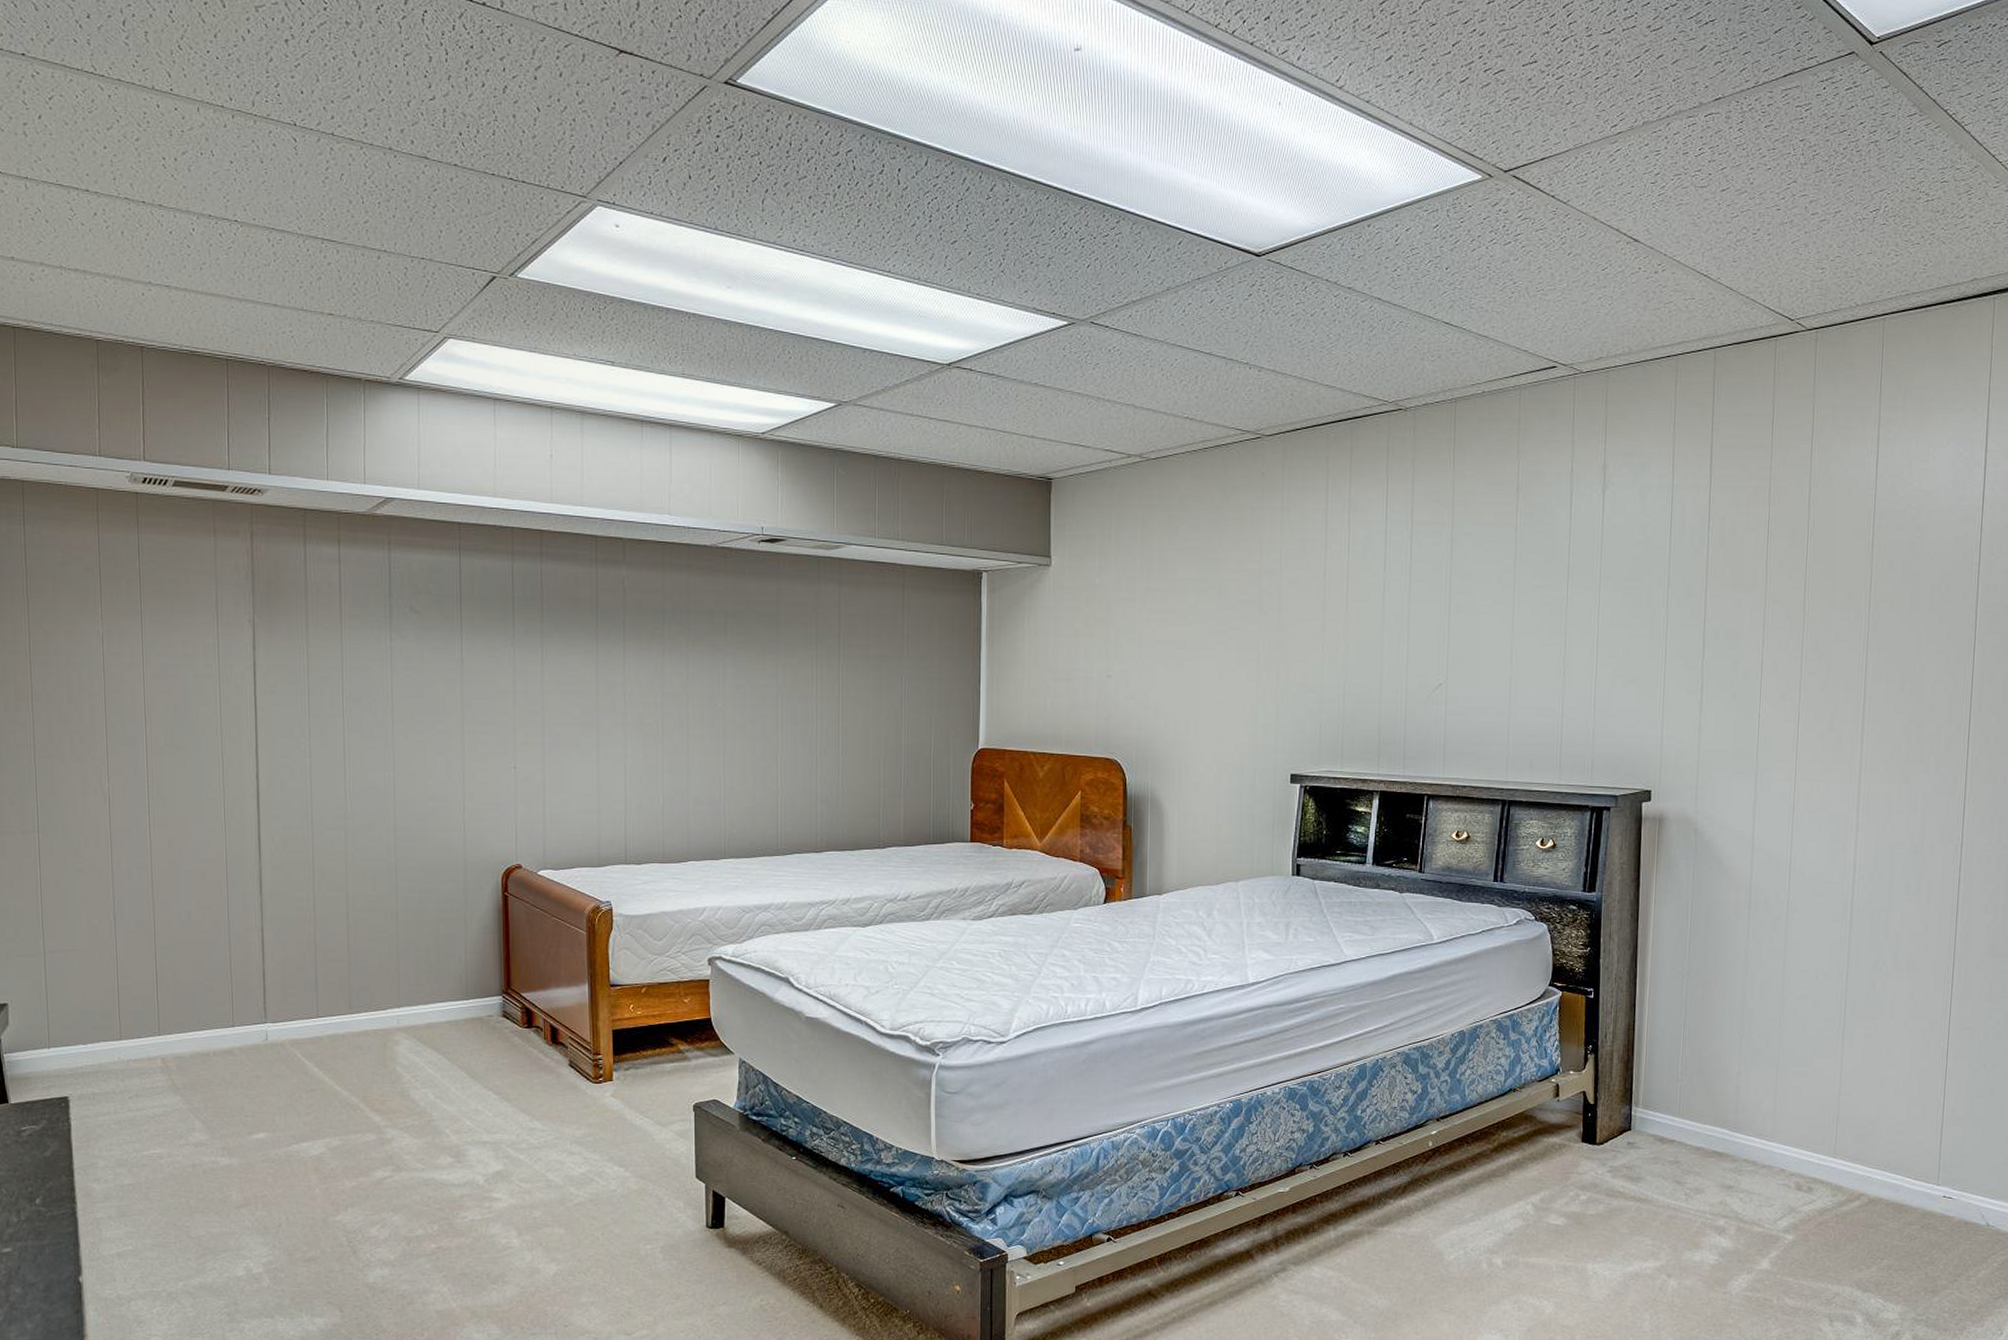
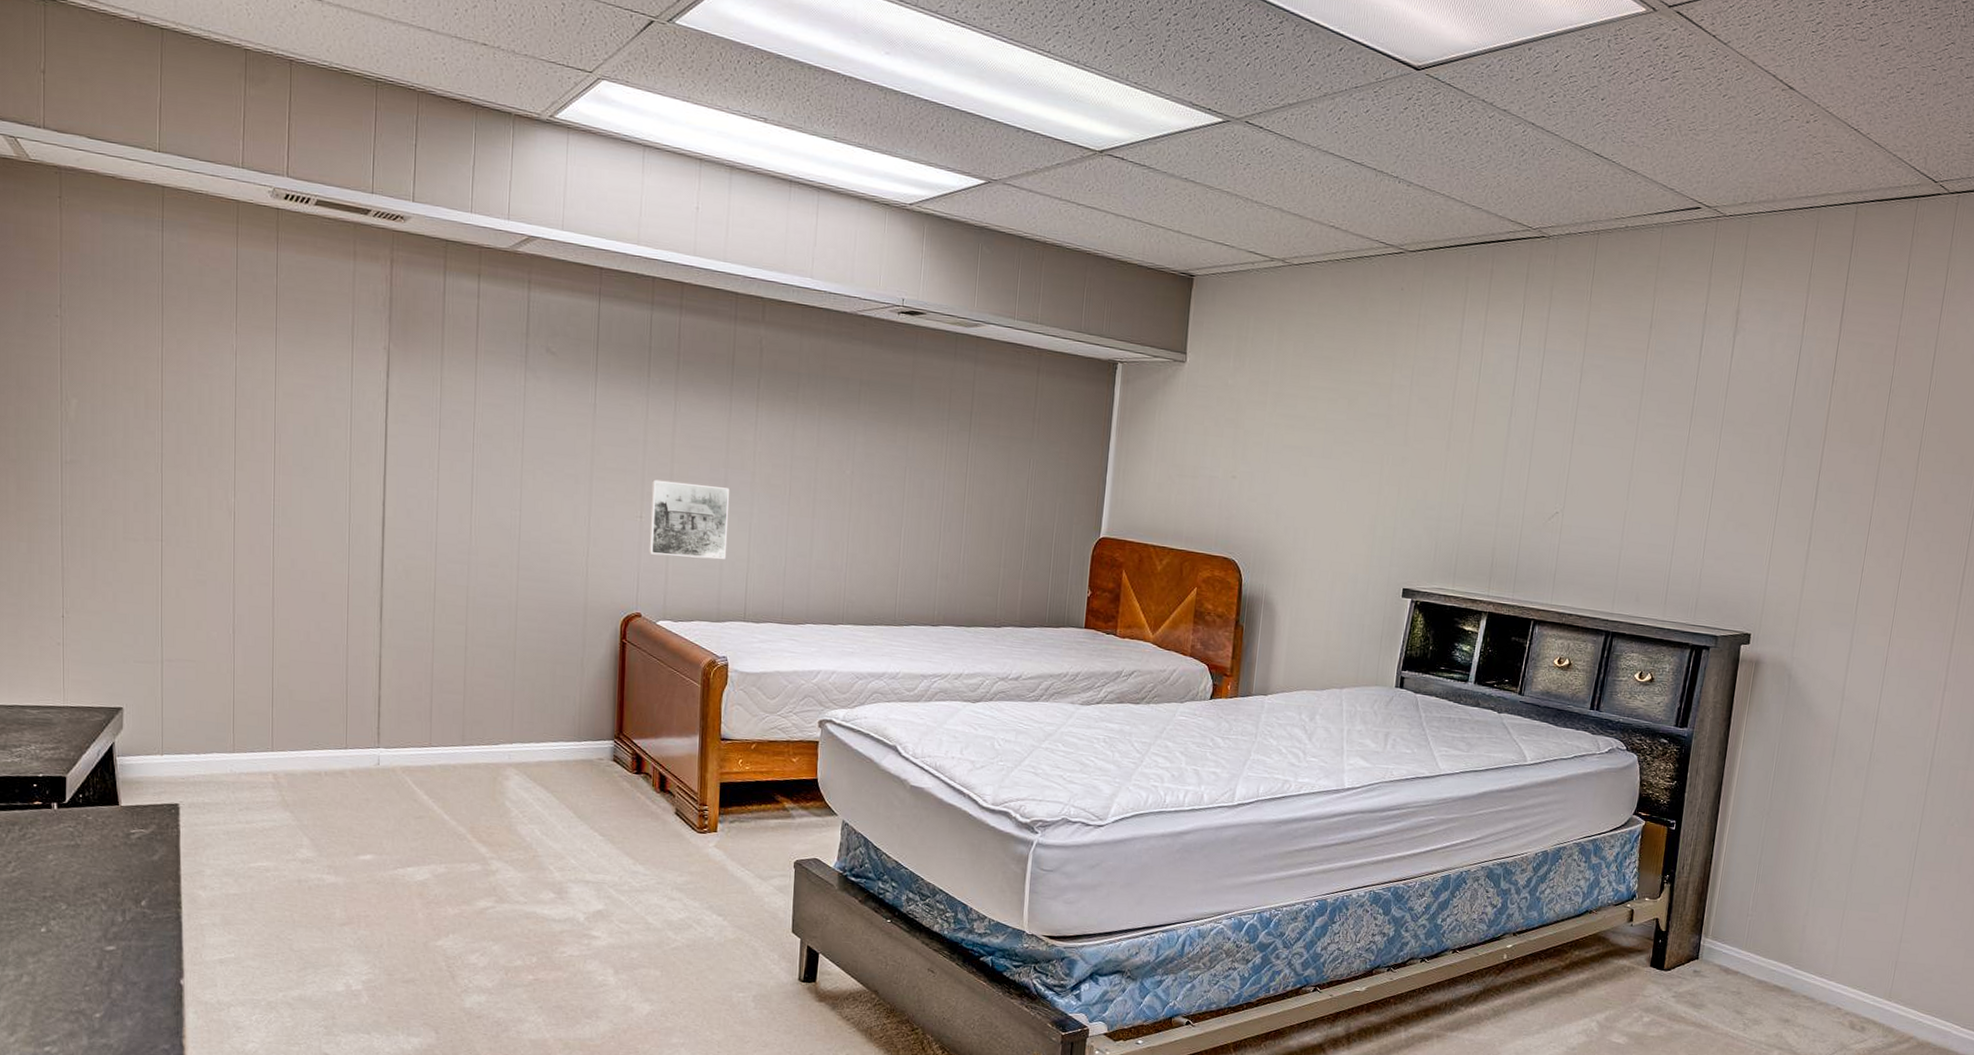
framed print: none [524,729,604,804] -> present [649,479,729,559]

